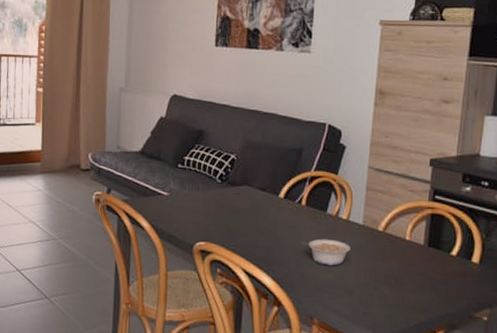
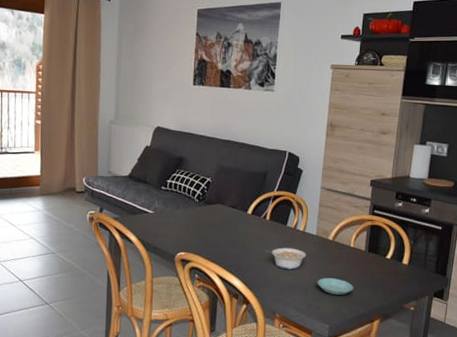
saucer: none [364,277,410,299] -> present [317,278,353,295]

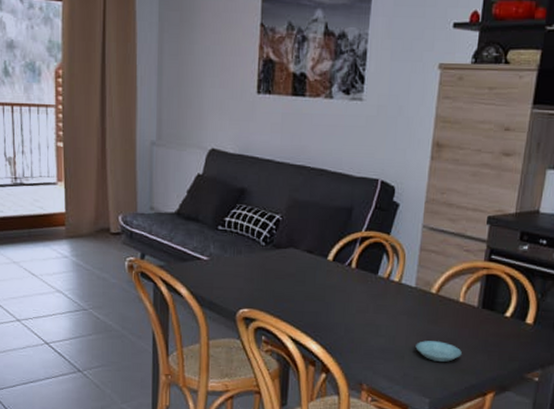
legume: present [266,247,306,270] -> none [351,302,402,331]

